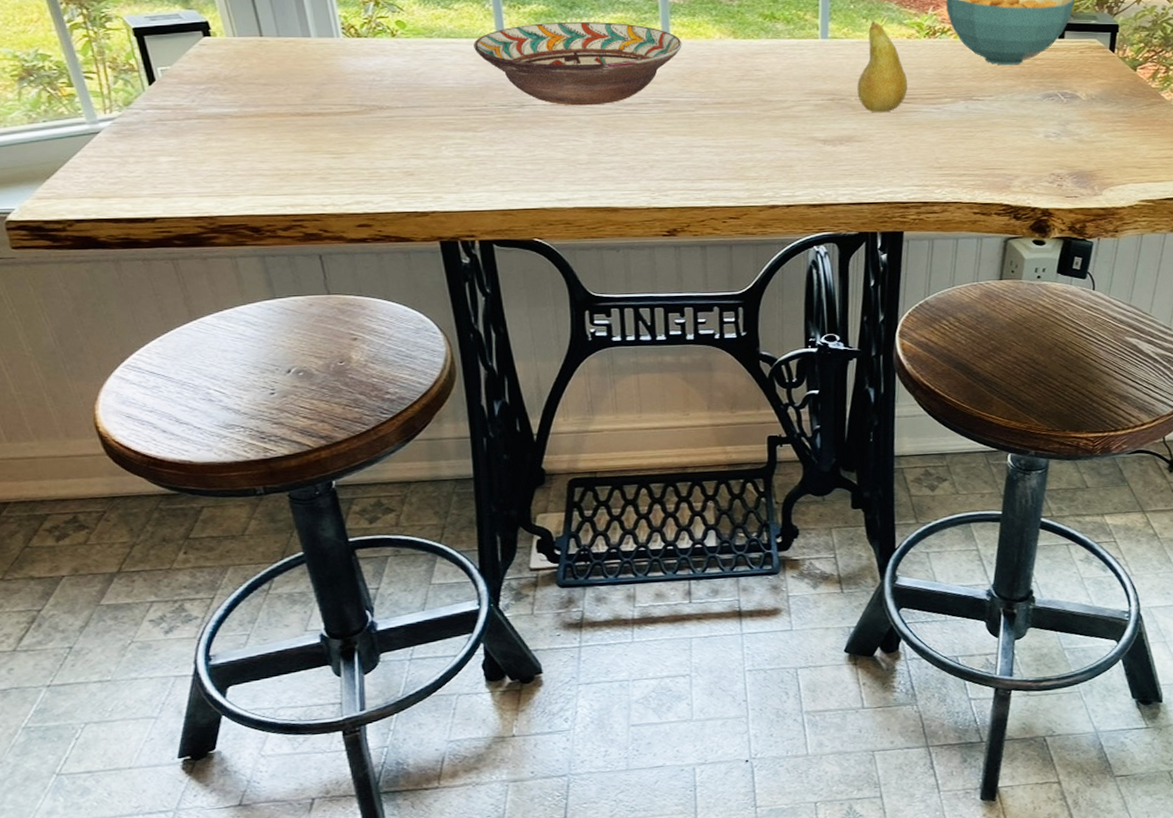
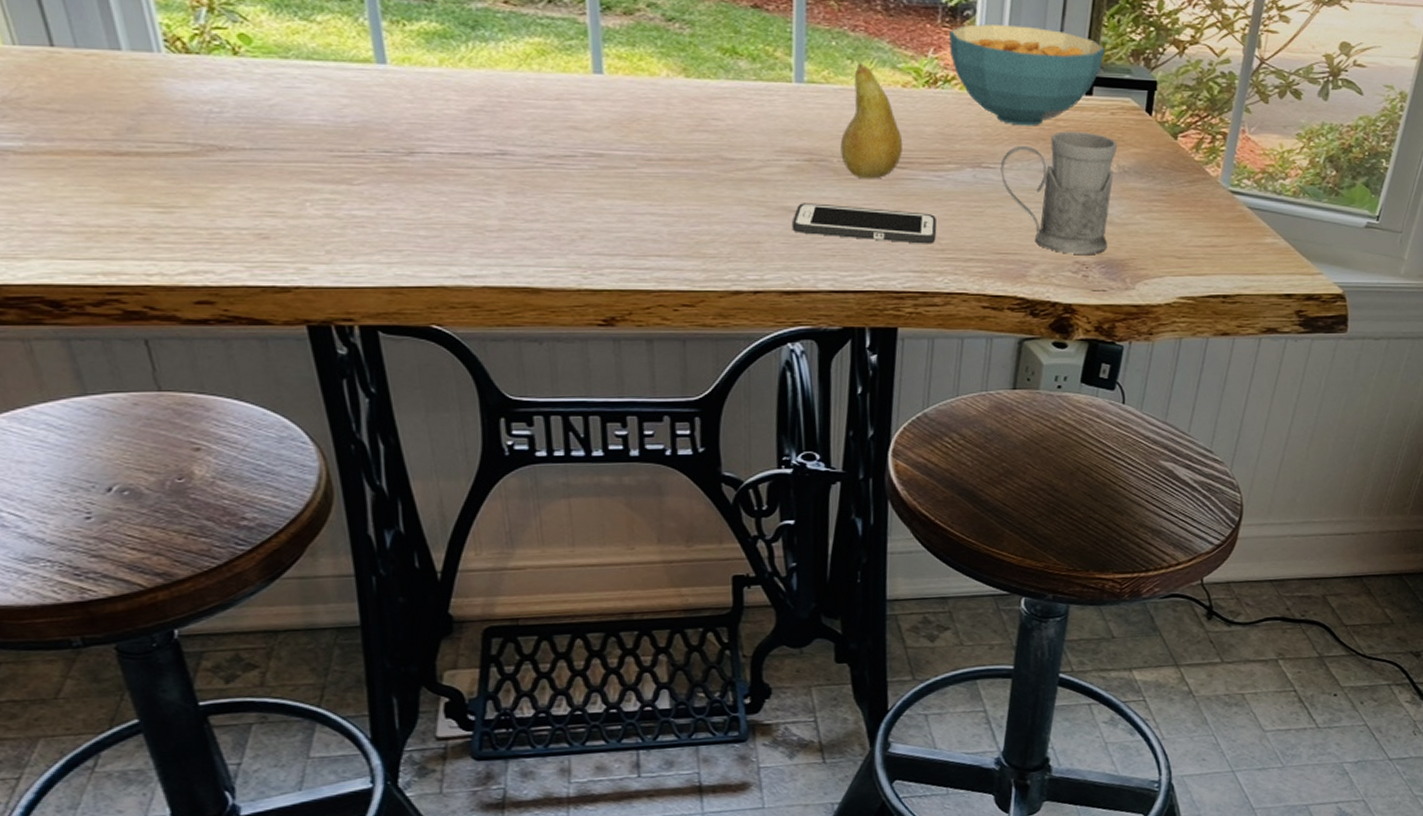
decorative bowl: present [474,21,682,106] -> none [344,45,619,156]
cell phone: none [817,133,936,163] -> present [791,203,937,244]
mug: none [988,68,1086,168] -> present [1000,131,1118,254]

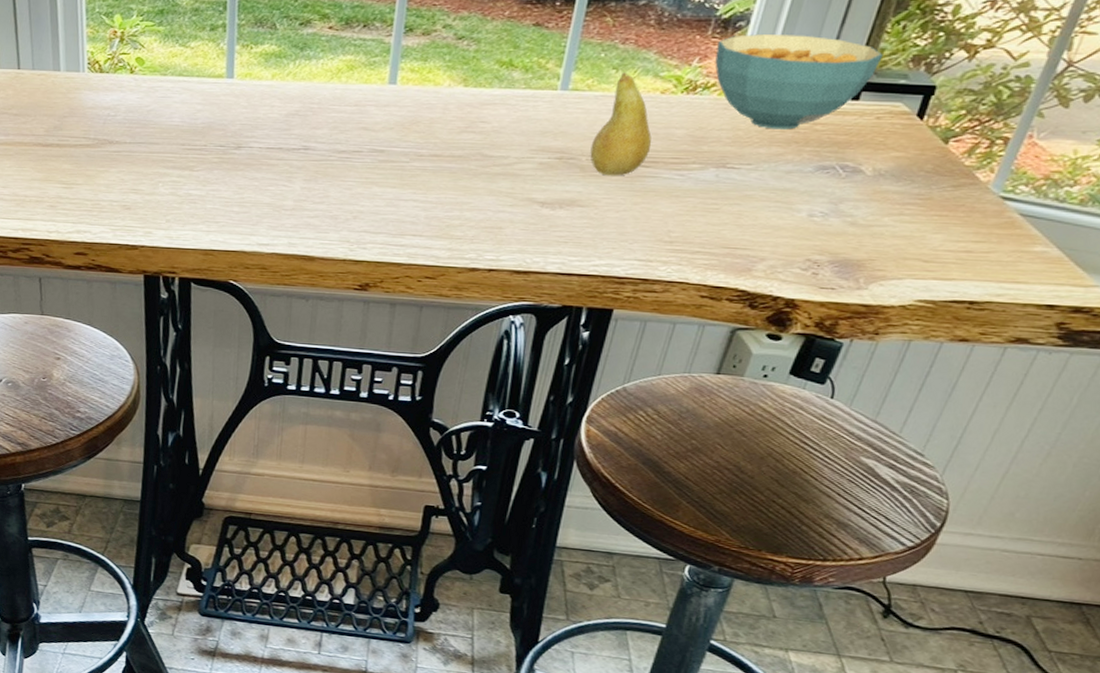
cell phone: present [791,203,937,244] -> none [532,195,671,236]
mug: present [1000,131,1118,254] -> none [744,135,878,253]

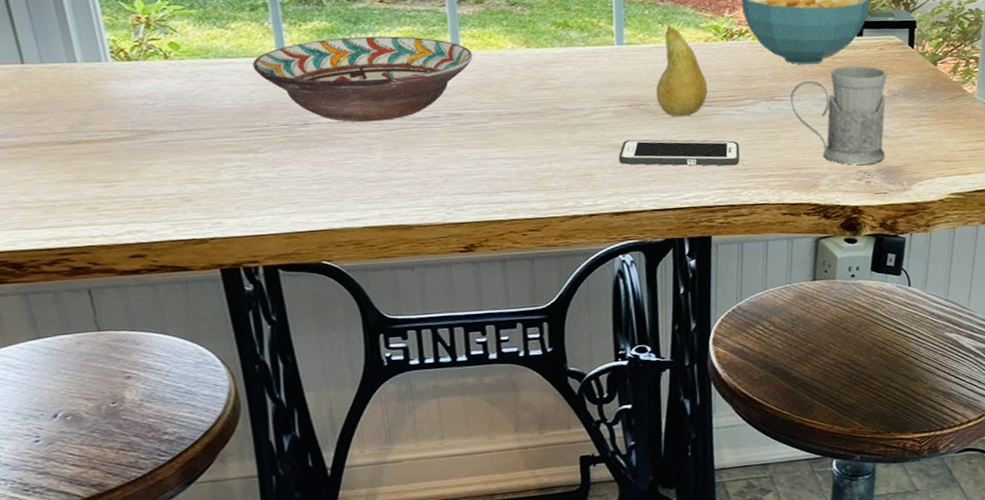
decorative bowl: none [203,63,408,151] -> present [253,36,473,123]
cell phone: none [532,195,671,236] -> present [618,139,740,166]
mug: none [744,135,878,253] -> present [790,65,887,165]

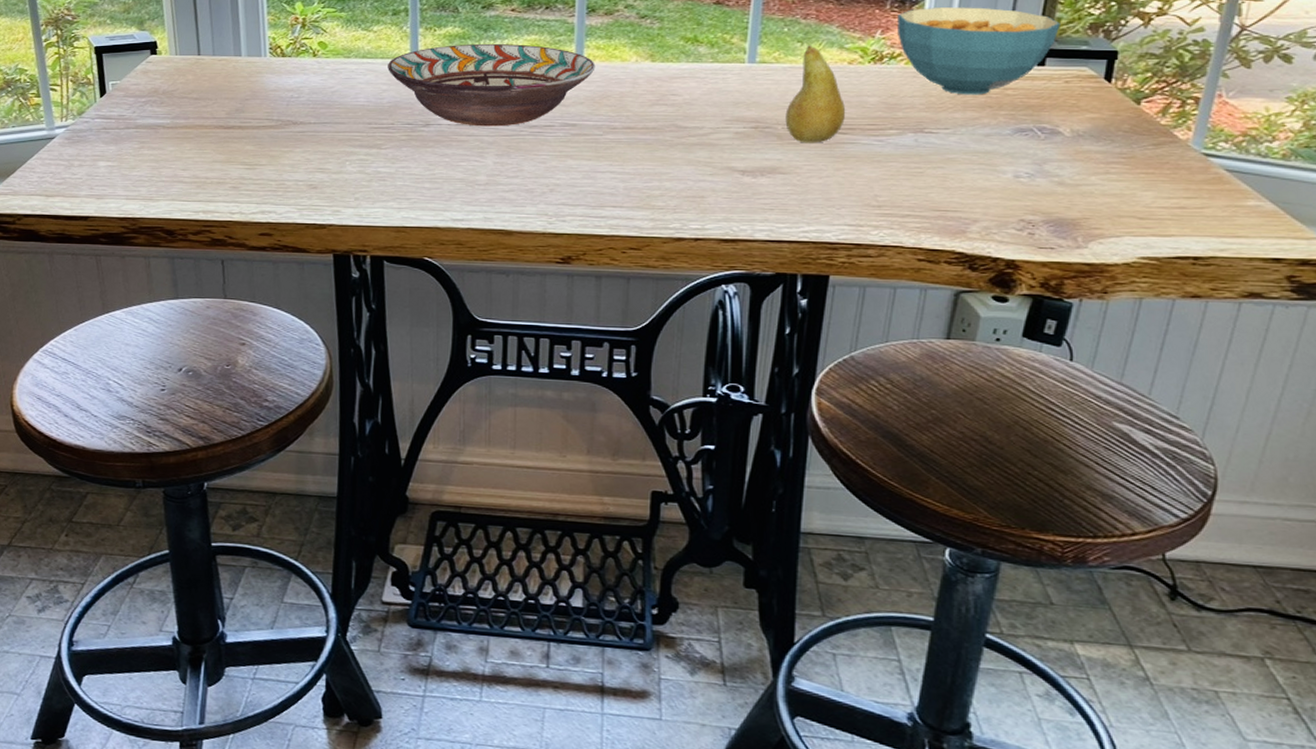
cell phone: present [618,139,740,166] -> none [734,164,875,201]
mug: present [790,65,887,165] -> none [943,99,1072,213]

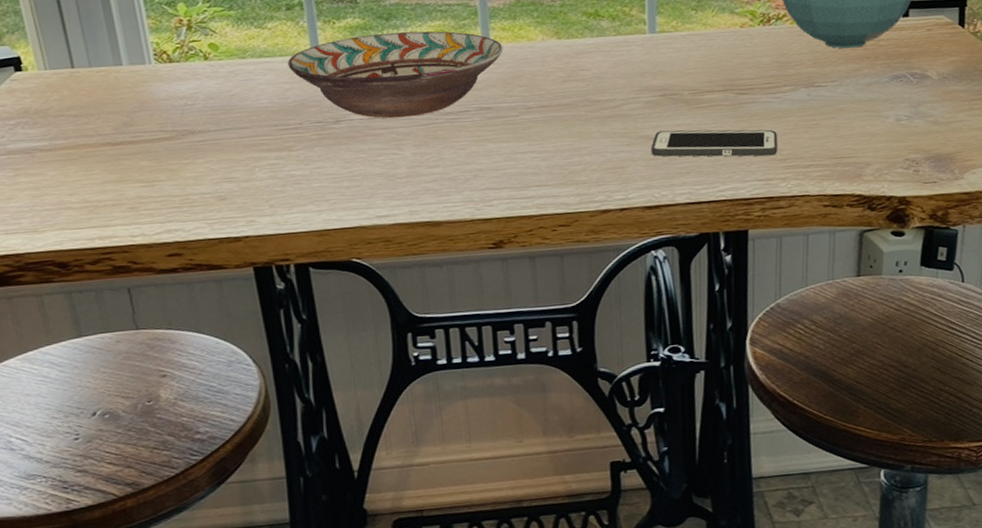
cell phone: none [734,164,875,201] -> present [651,129,778,157]
fruit: present [785,45,845,143] -> none [689,12,744,107]

